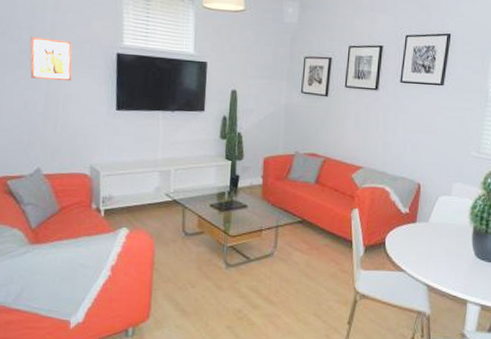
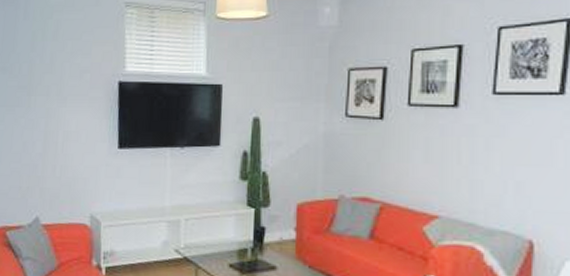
wall art: present [30,37,73,82] -> none [29,70,72,118]

